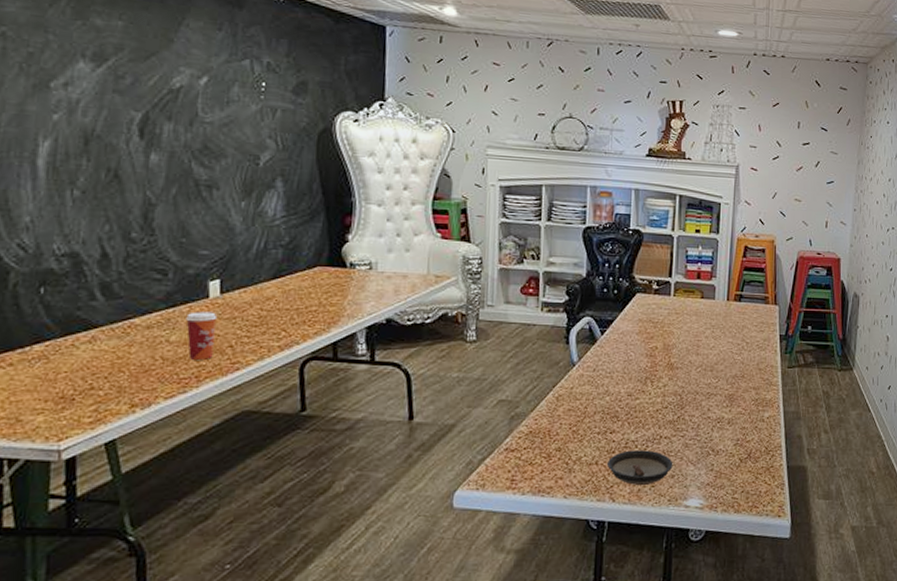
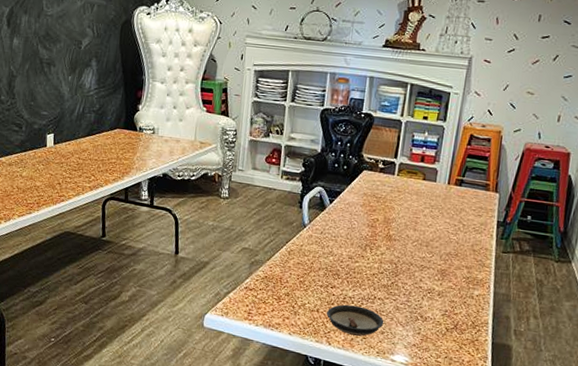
paper cup: present [186,311,218,360] -> none [32,156,52,192]

